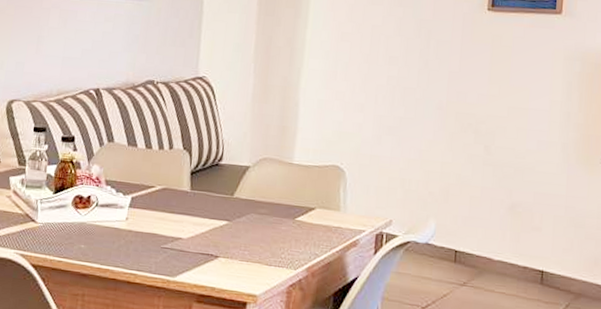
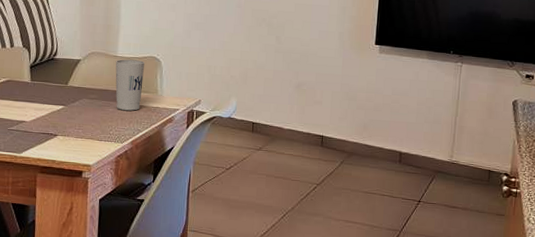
cup: none [289,167,325,231] -> present [115,59,145,111]

